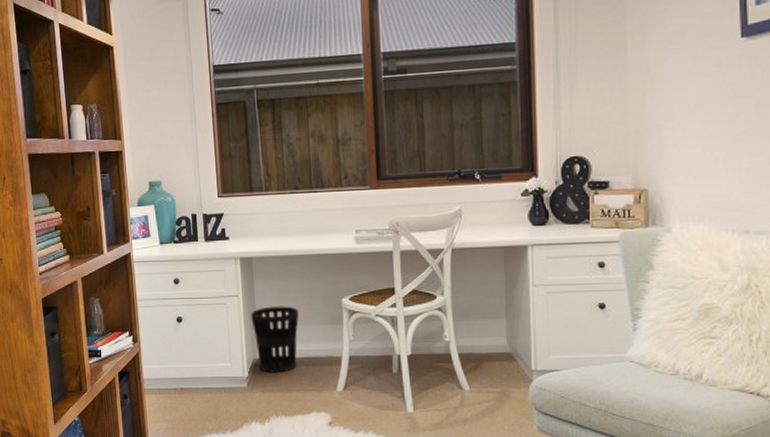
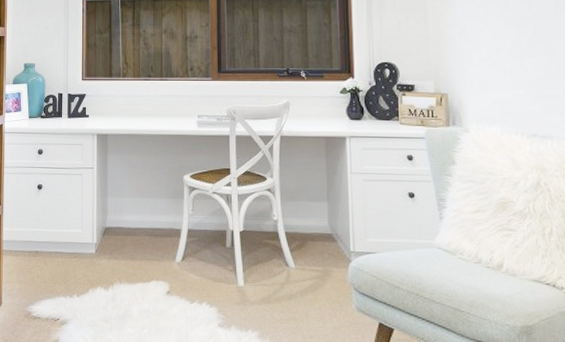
wastebasket: present [251,306,299,373] -> none [103,179,145,241]

